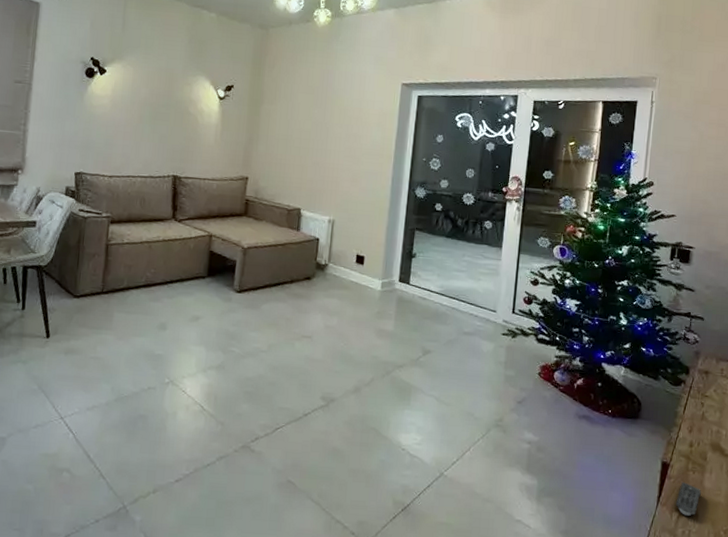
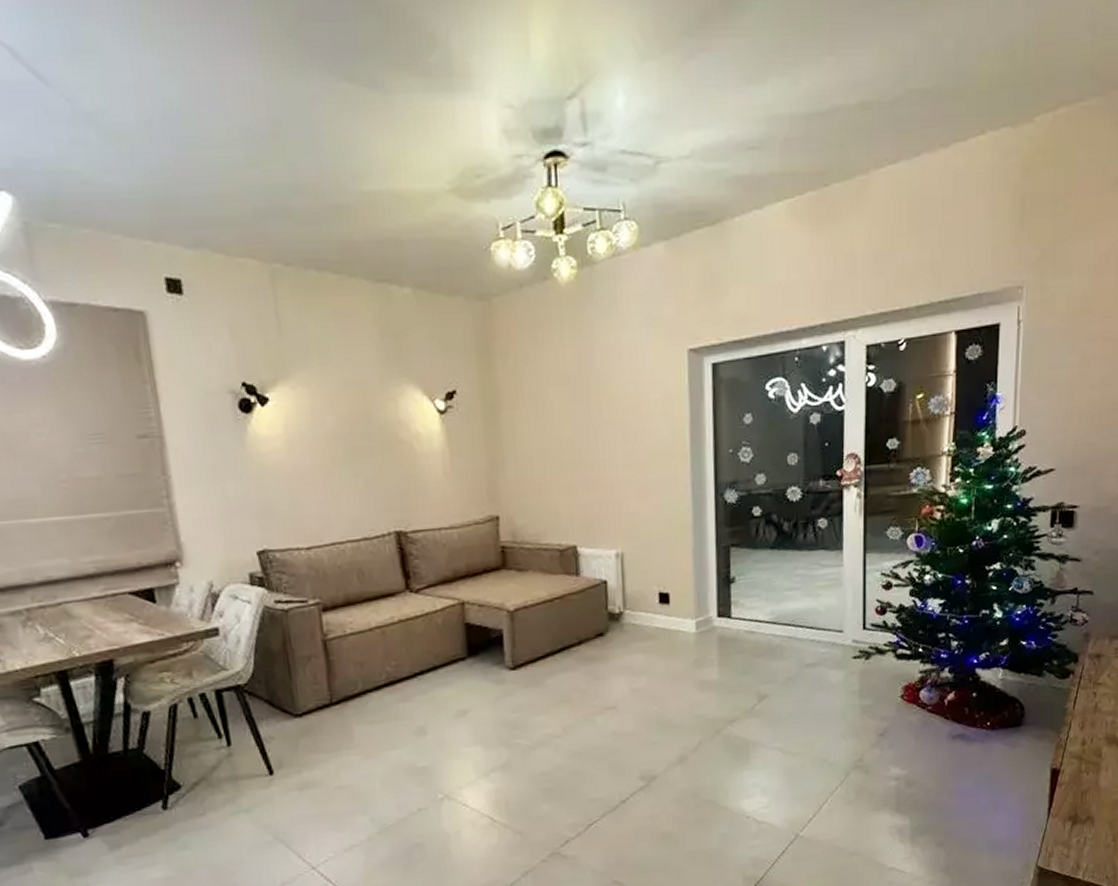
remote control: present [676,482,701,516] -> none [1069,786,1097,823]

